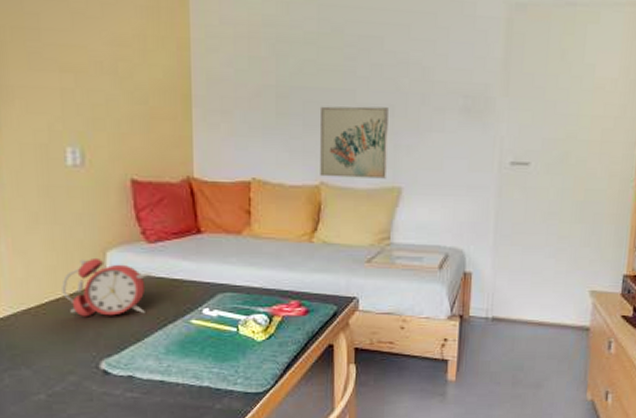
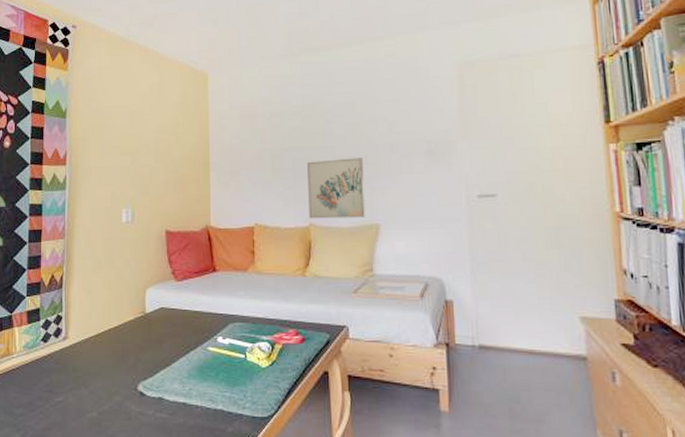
alarm clock: present [62,257,152,317] -> none [114,294,179,345]

